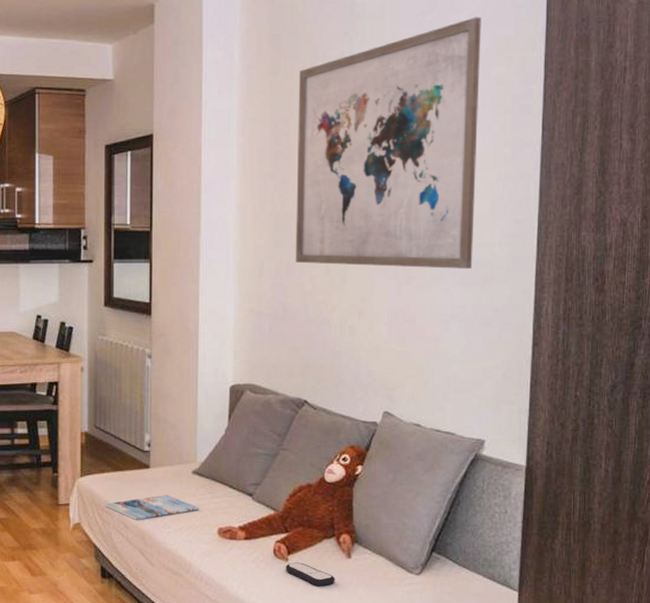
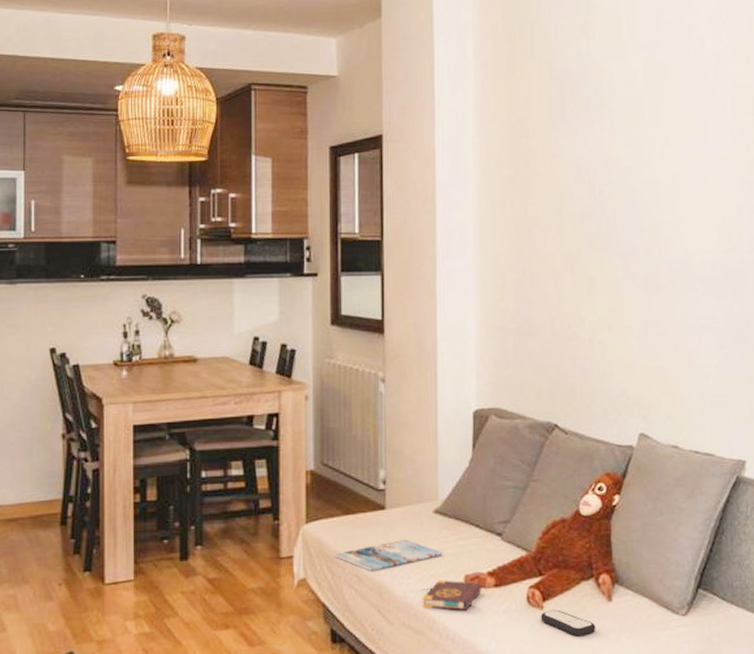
book: none [180,531,233,559] -> present [422,580,481,611]
wall art: present [295,17,481,269] -> none [536,18,723,277]

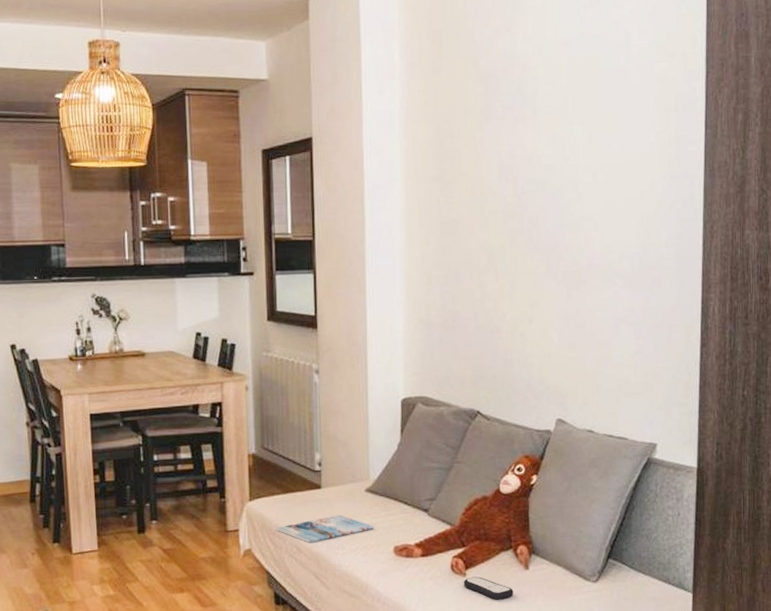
book: present [422,580,481,611] -> none [355,550,410,578]

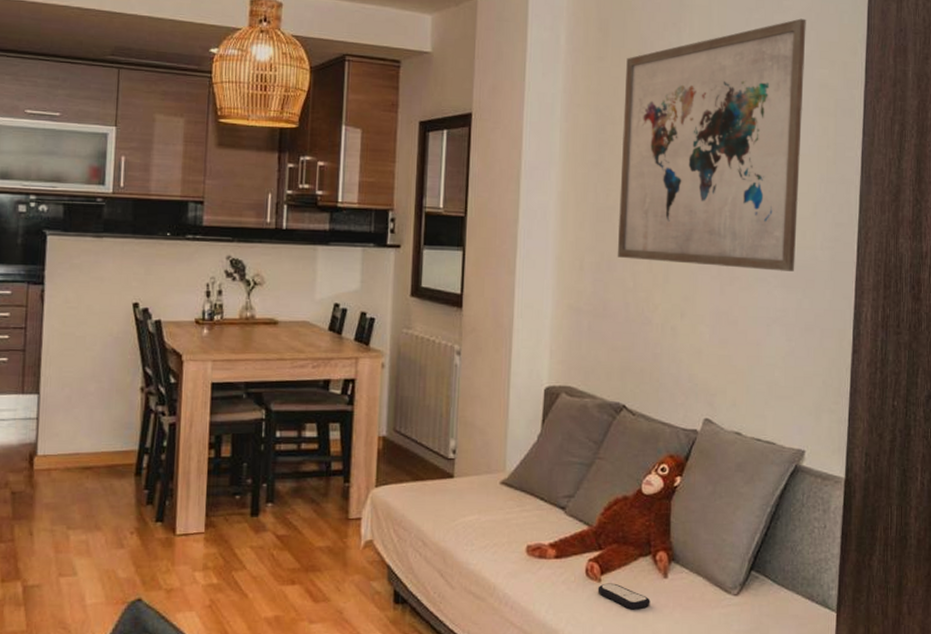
magazine: present [276,514,374,543] -> none [401,507,507,536]
wall art: none [461,11,643,272] -> present [617,18,806,271]

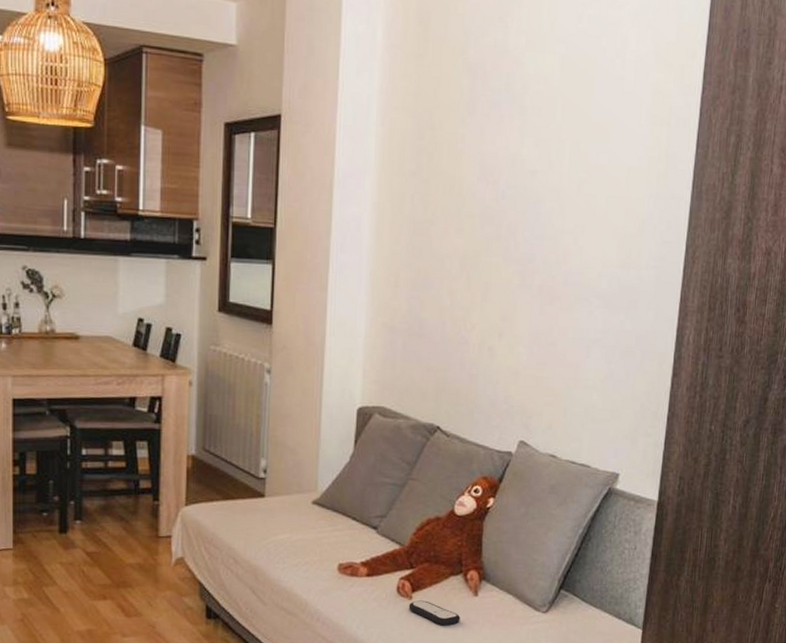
wall art: present [617,18,806,271] -> none [434,15,643,291]

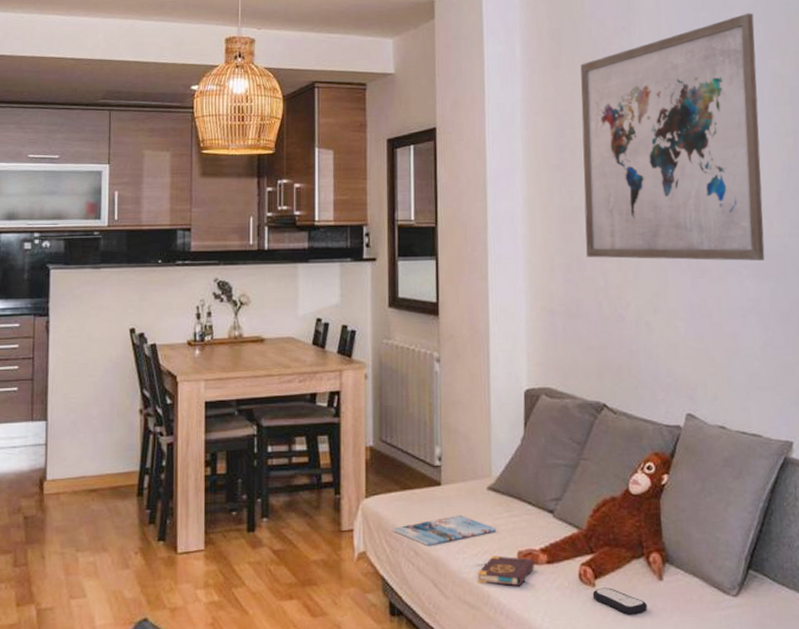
magazine: none [212,526,319,554] -> present [392,514,497,546]
book: none [295,567,354,597] -> present [477,556,534,587]
wall art: none [434,15,643,291] -> present [580,13,765,261]

